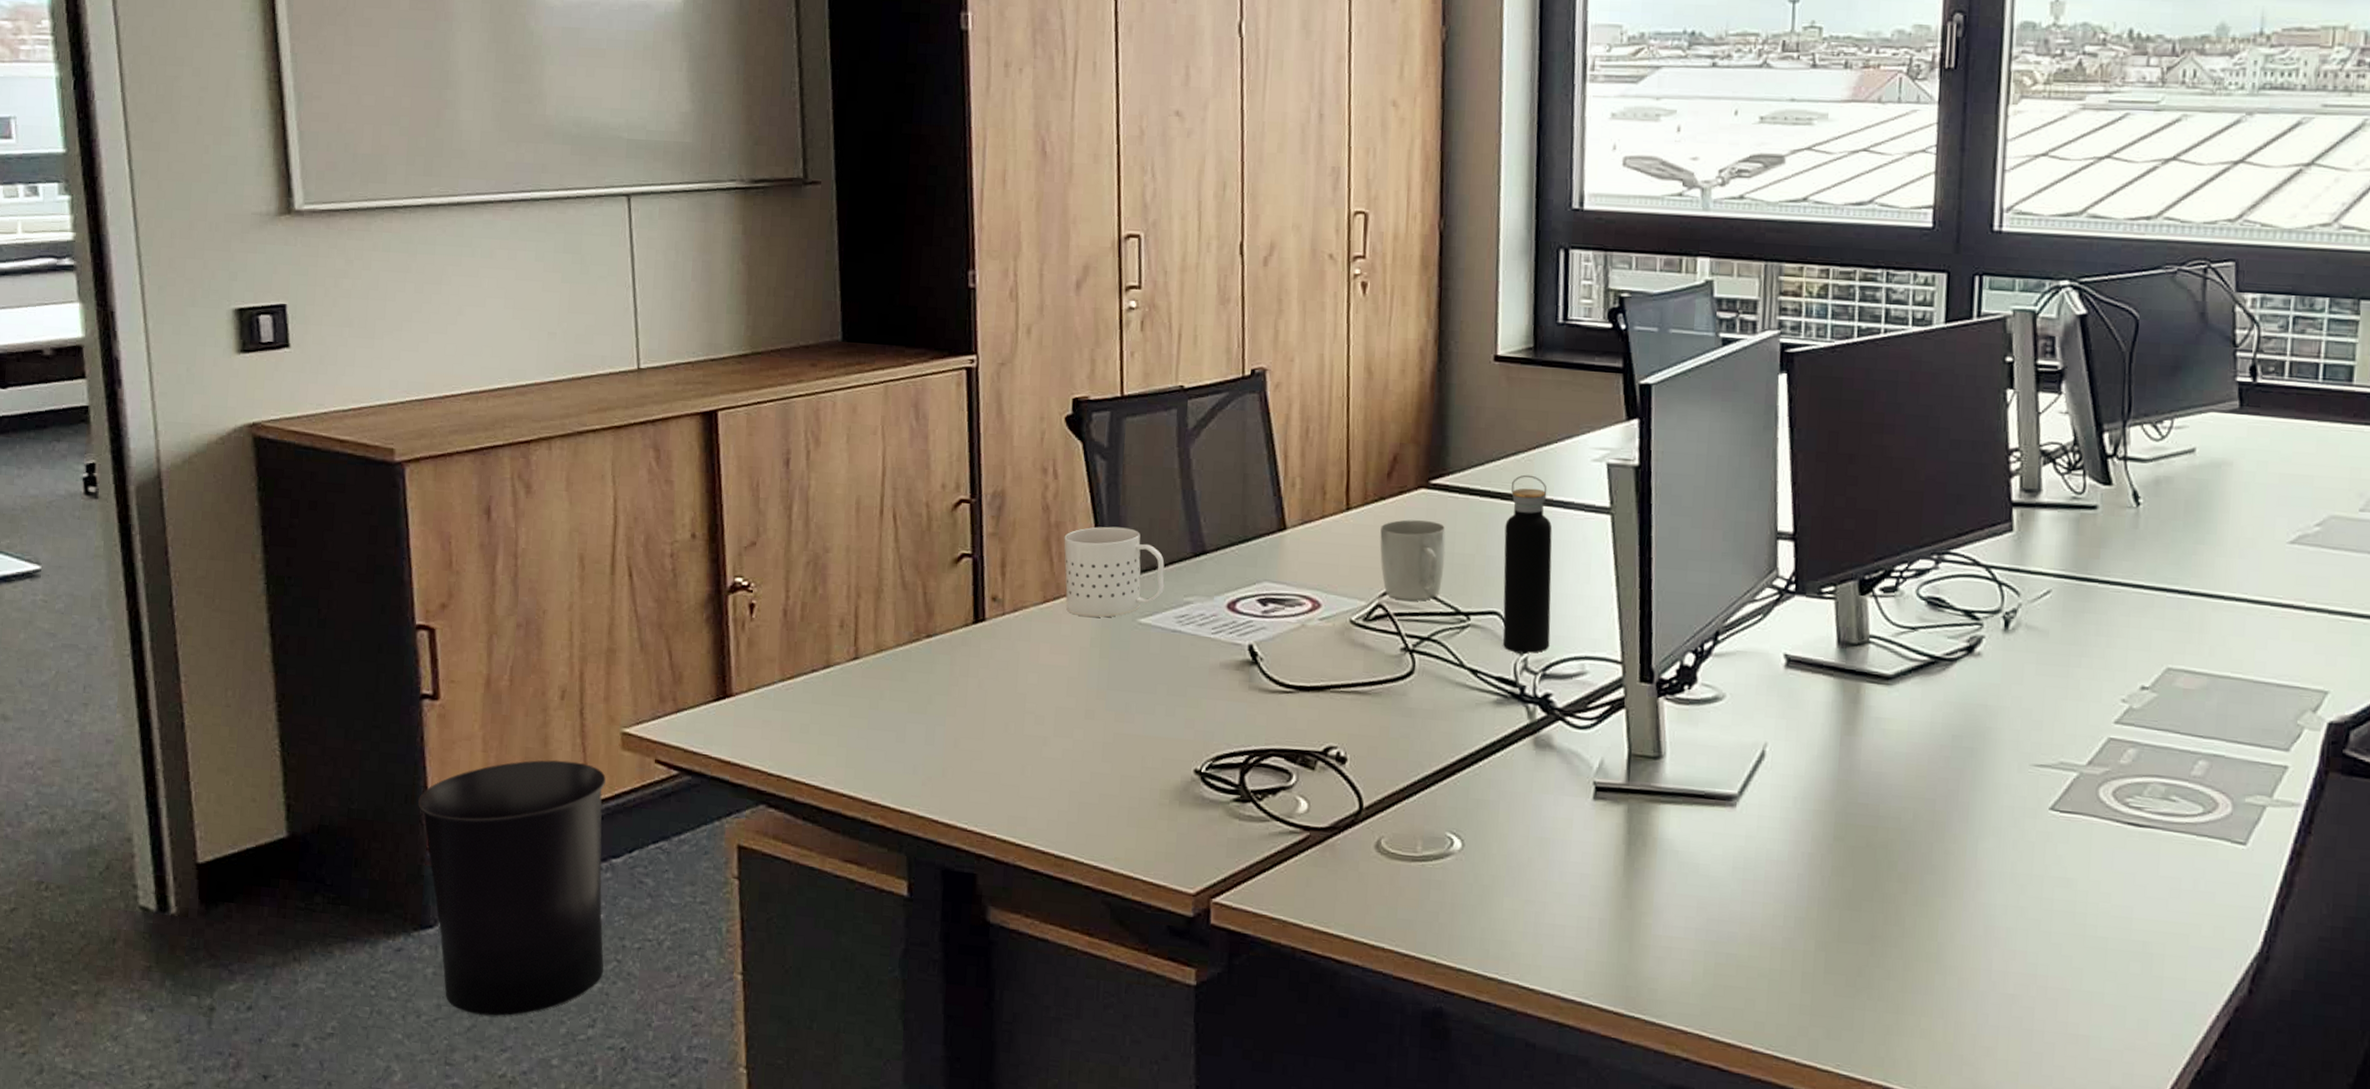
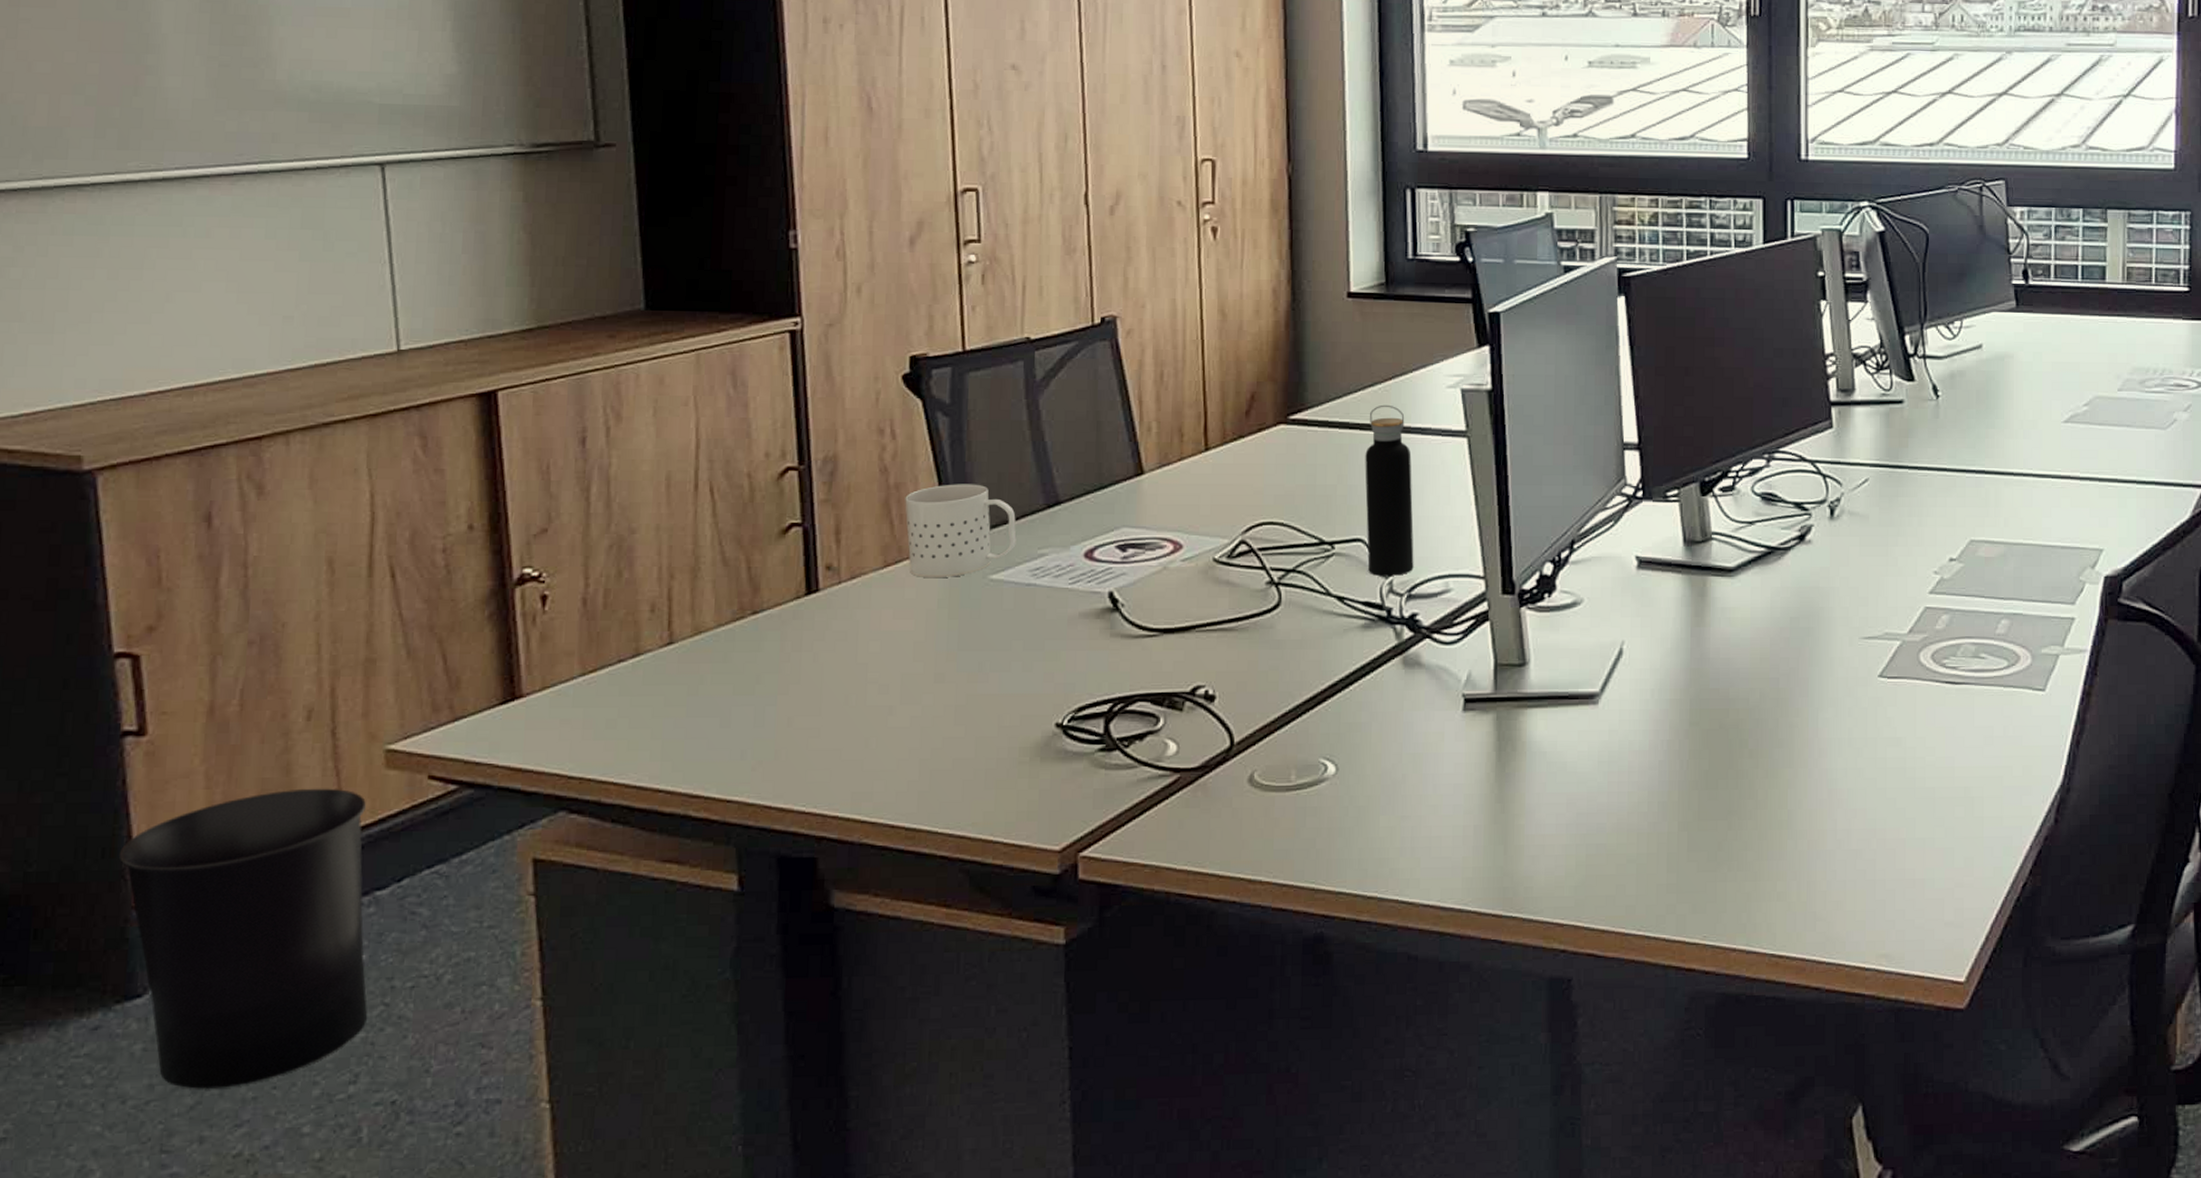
mug: present [1379,519,1446,601] -> none [1240,456,1307,536]

